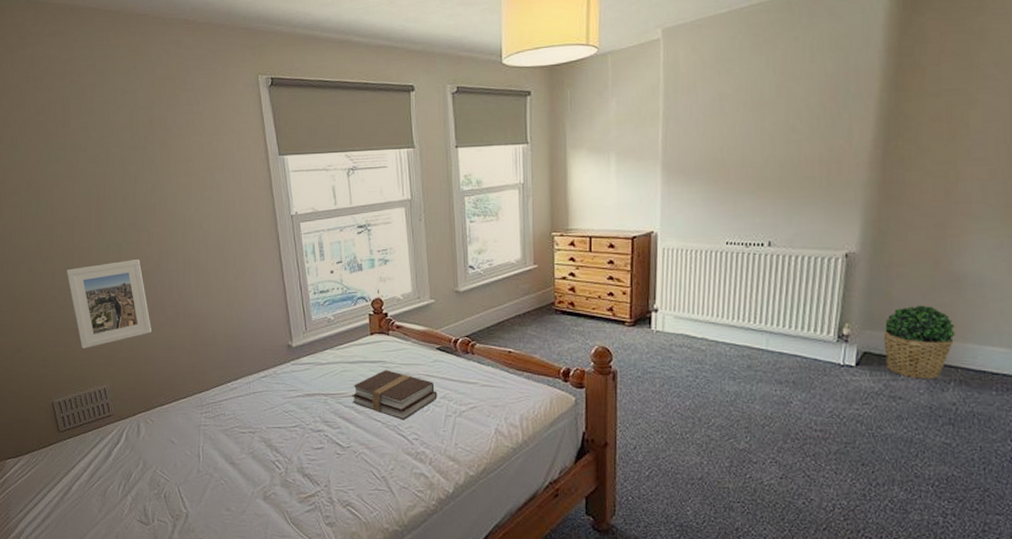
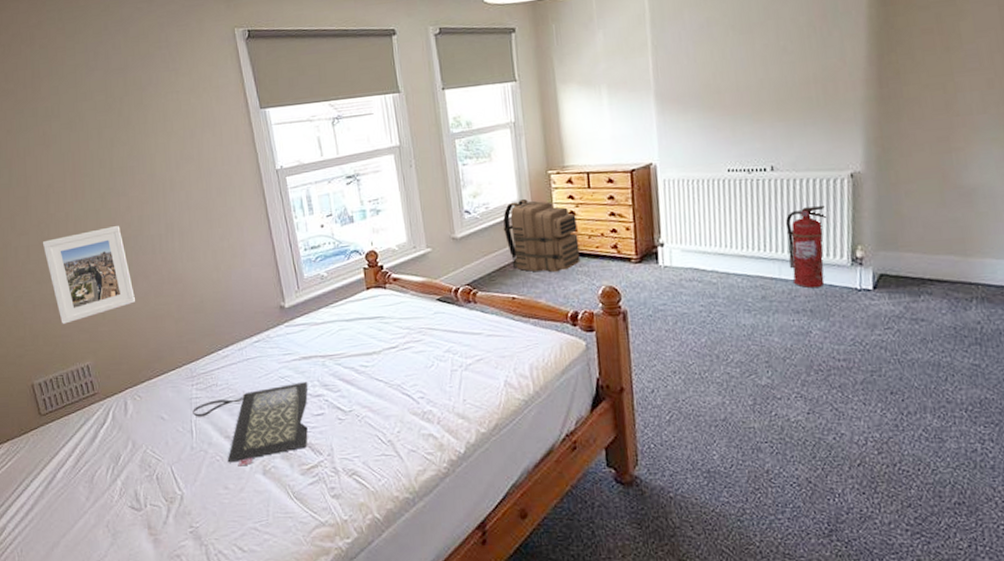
clutch bag: none [201,417,310,491] -> present [193,382,308,467]
book: present [352,370,438,420] -> none [351,325,442,378]
backpack: none [504,257,577,330] -> present [503,198,581,273]
fire extinguisher: none [776,283,818,361] -> present [786,206,828,289]
potted plant: present [883,305,955,379] -> none [898,221,972,299]

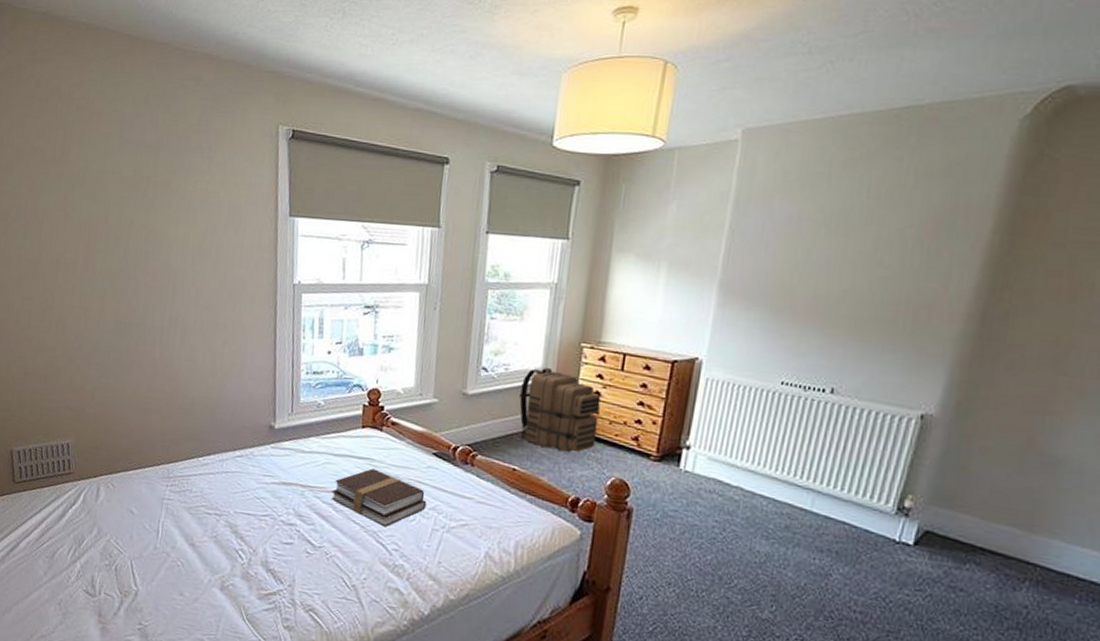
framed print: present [42,226,135,324] -> none [44,308,127,398]
clutch bag: present [193,382,308,467] -> none [162,502,283,577]
book: none [351,325,442,378] -> present [331,468,427,527]
fire extinguisher: present [786,206,828,289] -> none [824,441,883,531]

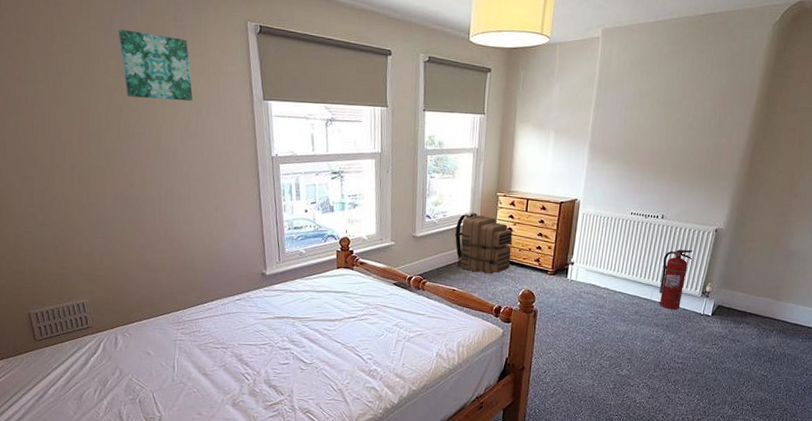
wall art: none [137,135,211,217] -> present [118,29,193,102]
book: present [331,468,427,527] -> none [317,299,391,343]
fire extinguisher: none [824,441,883,531] -> present [659,250,693,310]

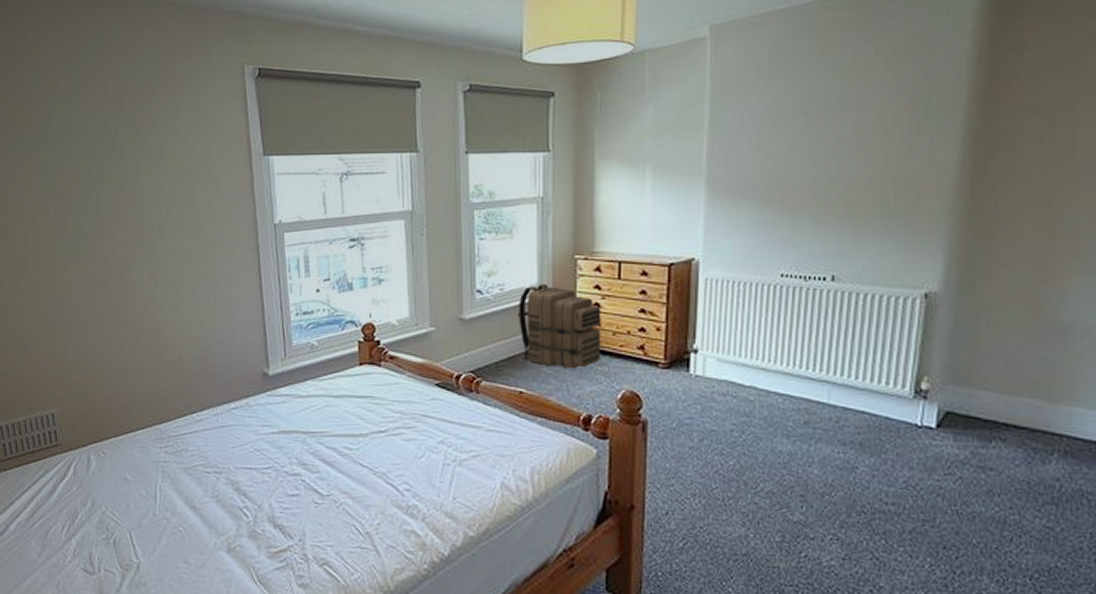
wall art: present [118,29,193,102] -> none [100,88,181,165]
fire extinguisher: present [659,250,693,310] -> none [840,326,892,419]

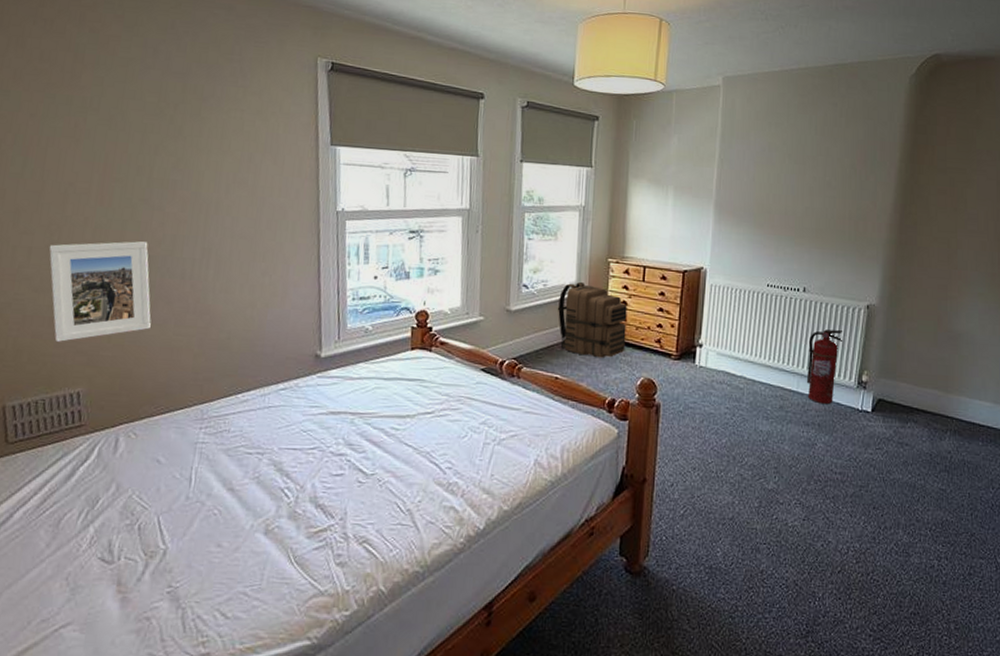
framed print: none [17,268,110,367] -> present [48,241,151,342]
fire extinguisher: none [840,326,892,419] -> present [806,330,843,405]

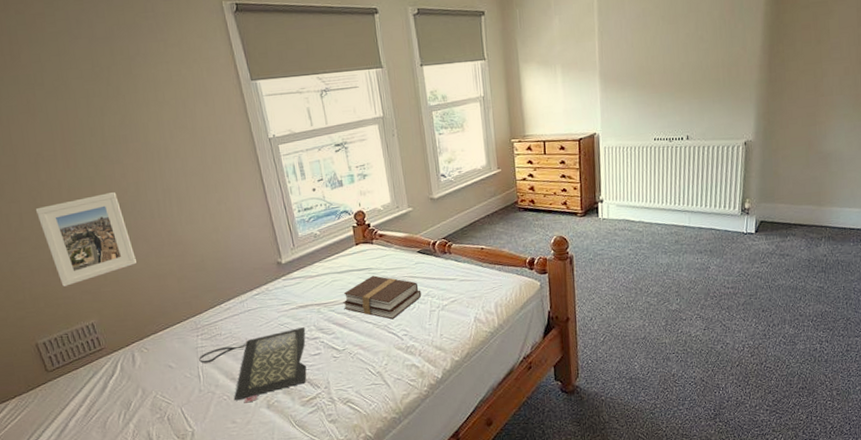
clutch bag: none [195,438,332,523] -> present [199,327,307,403]
book: none [382,389,478,447] -> present [343,275,422,320]
backpack: present [557,281,627,358] -> none [473,163,537,226]
fire extinguisher: present [806,330,843,405] -> none [695,168,726,234]

